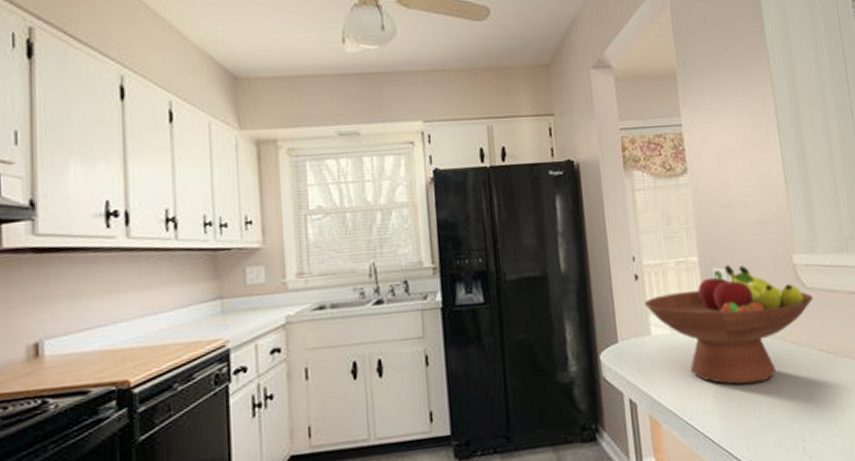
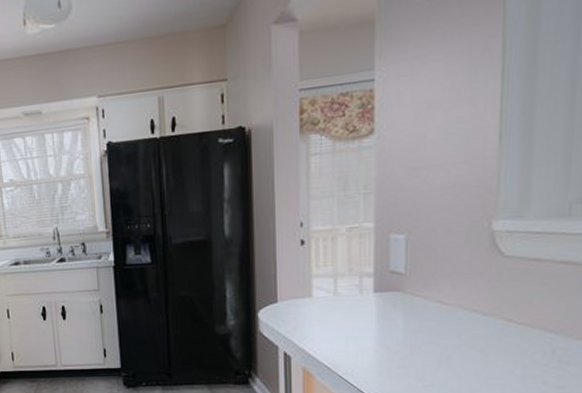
fruit bowl: present [644,265,814,385] -> none [308,231,512,348]

